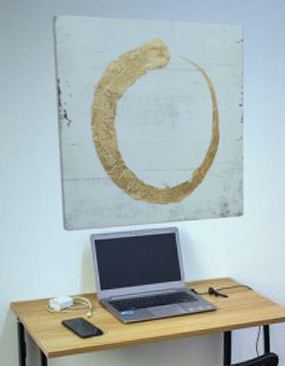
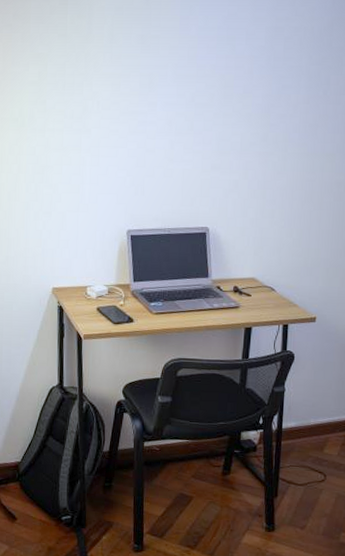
wall art: present [52,14,244,232] -> none [102,15,289,226]

